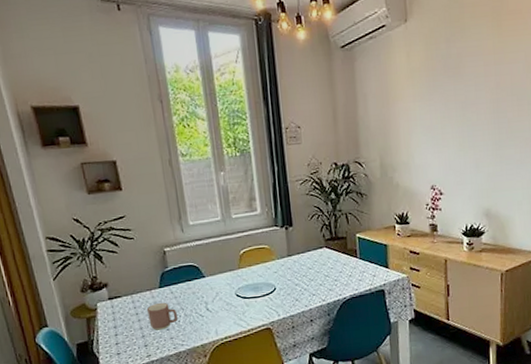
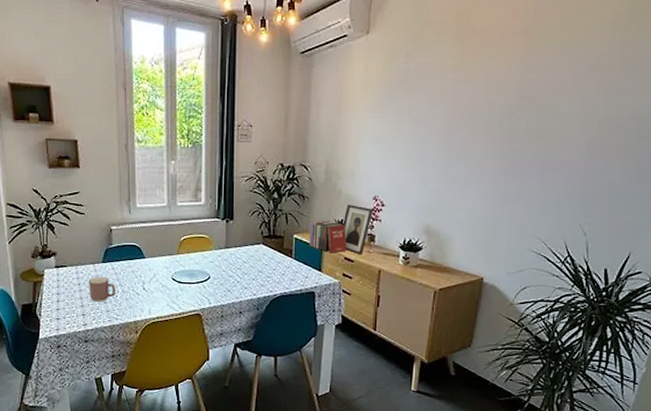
books: none [371,215,411,249] -> present [309,220,347,253]
picture frame: none [403,196,433,247] -> present [343,205,374,255]

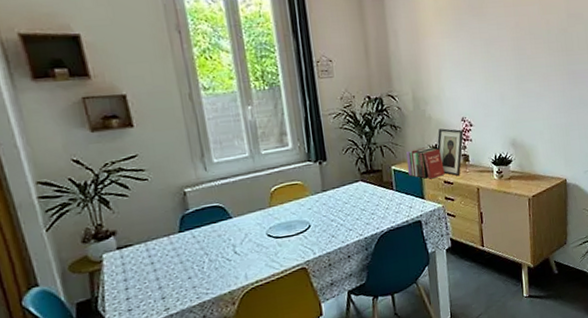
mug: present [88,276,116,302] -> none [163,248,202,280]

